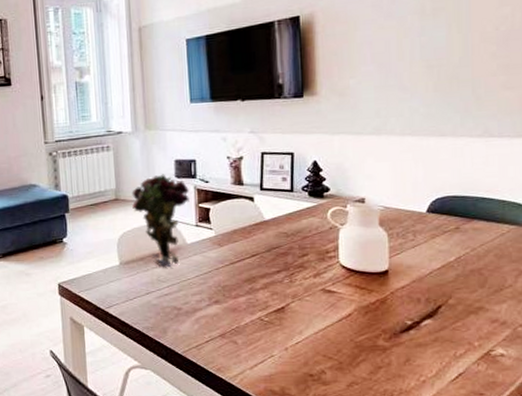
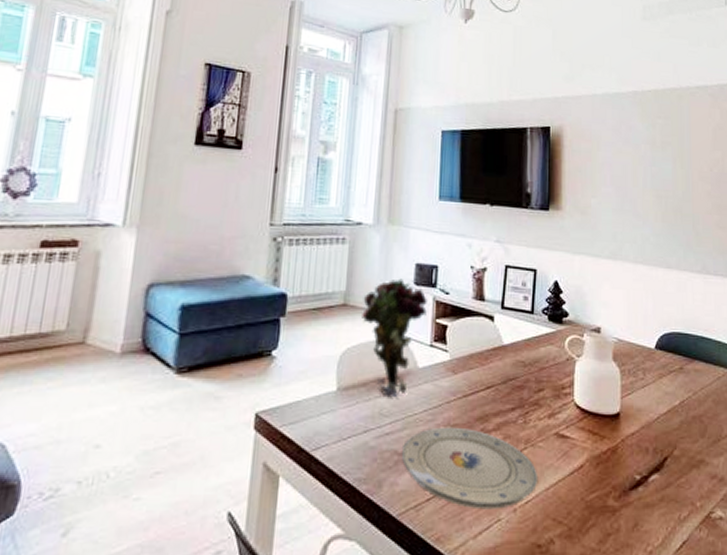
plate: none [181,287,306,348] -> present [402,427,537,510]

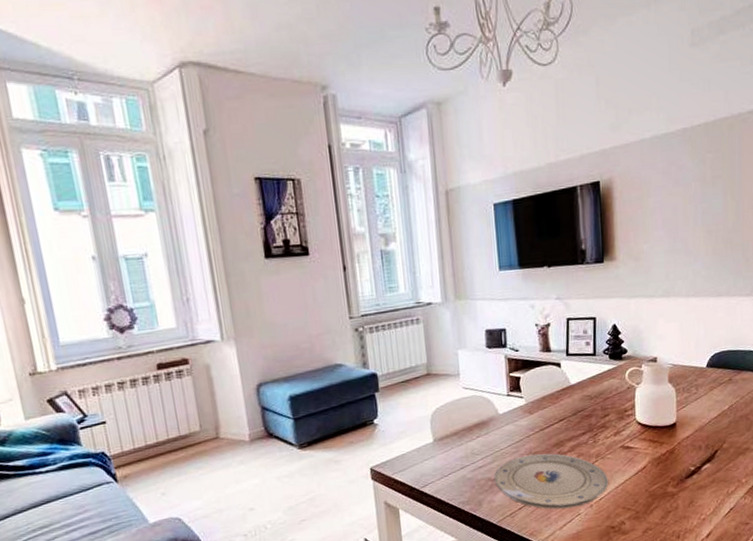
flower: present [362,278,427,396] -> none [443,345,501,440]

